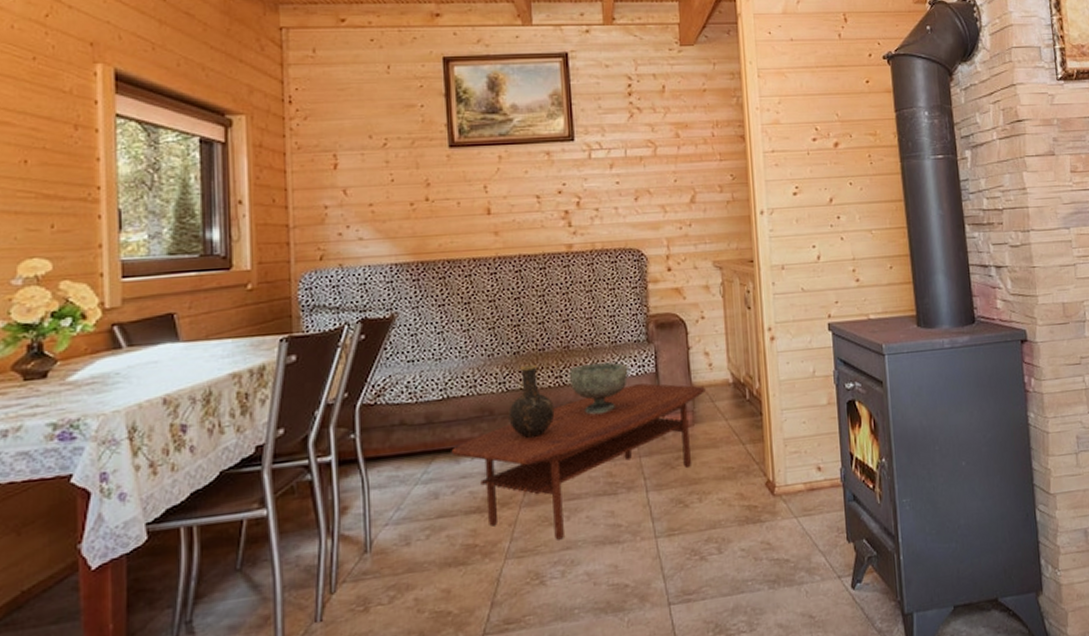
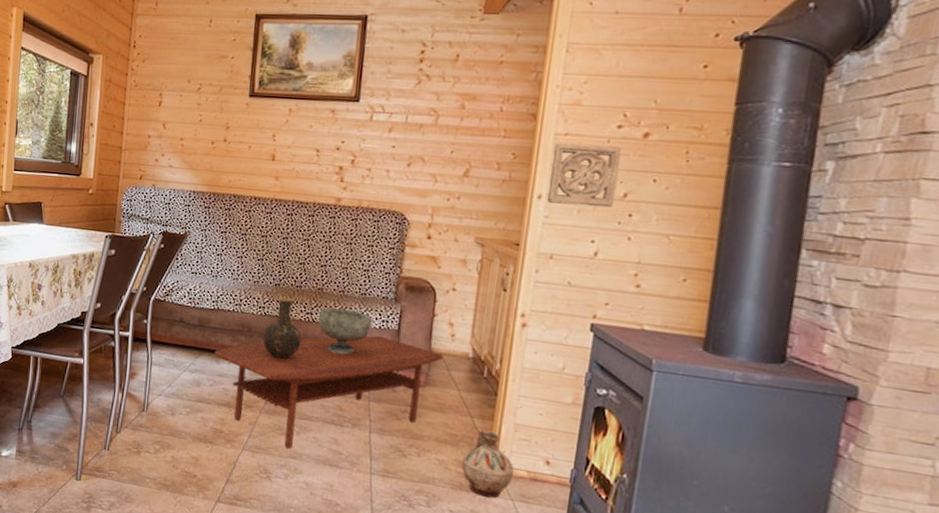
ceramic jug: none [743,453,793,524] -> present [461,430,515,498]
wall ornament: none [764,158,824,217] -> present [546,143,622,208]

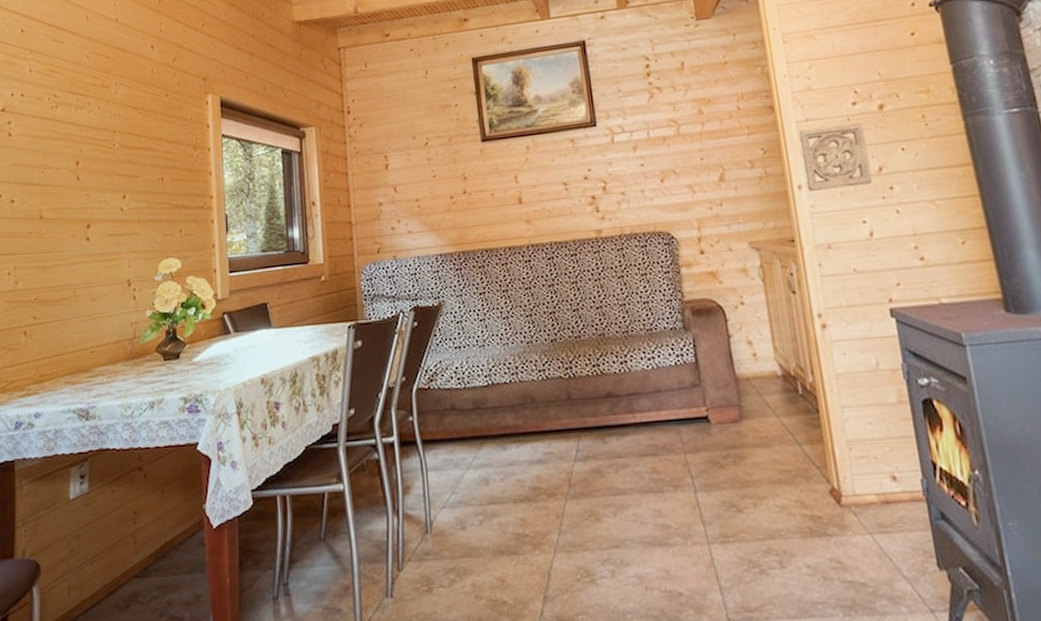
coffee table: present [214,335,444,449] -> none [498,373,752,537]
vase: present [262,297,302,359] -> none [549,353,595,427]
decorative bowl: present [318,307,373,355] -> none [606,351,667,406]
ceramic jug: present [461,430,515,498] -> none [803,456,864,538]

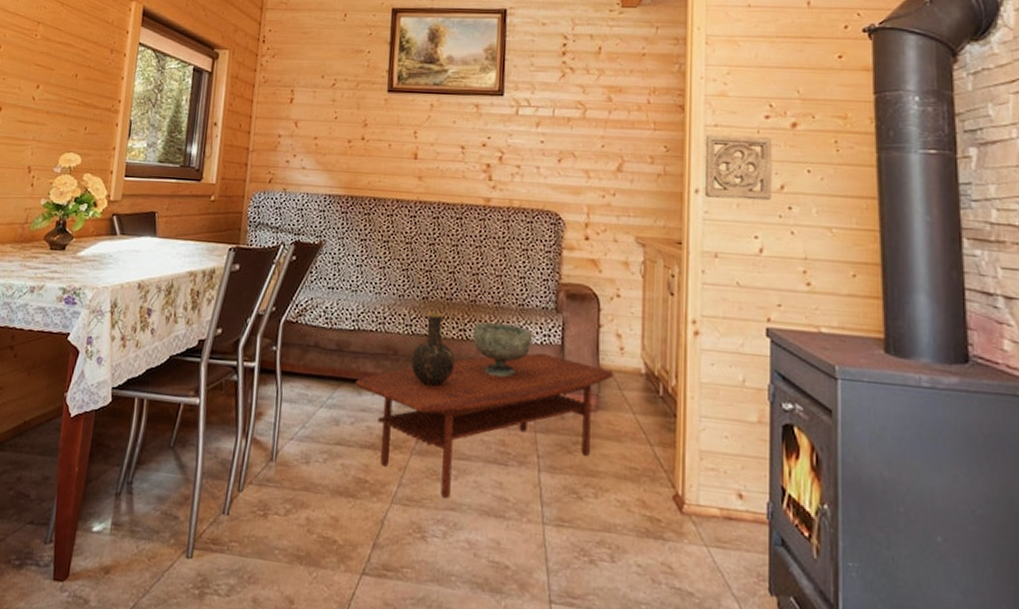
coffee table: none [498,373,752,537] -> present [355,352,614,498]
vase: none [549,353,595,427] -> present [410,312,455,386]
decorative bowl: none [606,351,667,406] -> present [472,322,533,377]

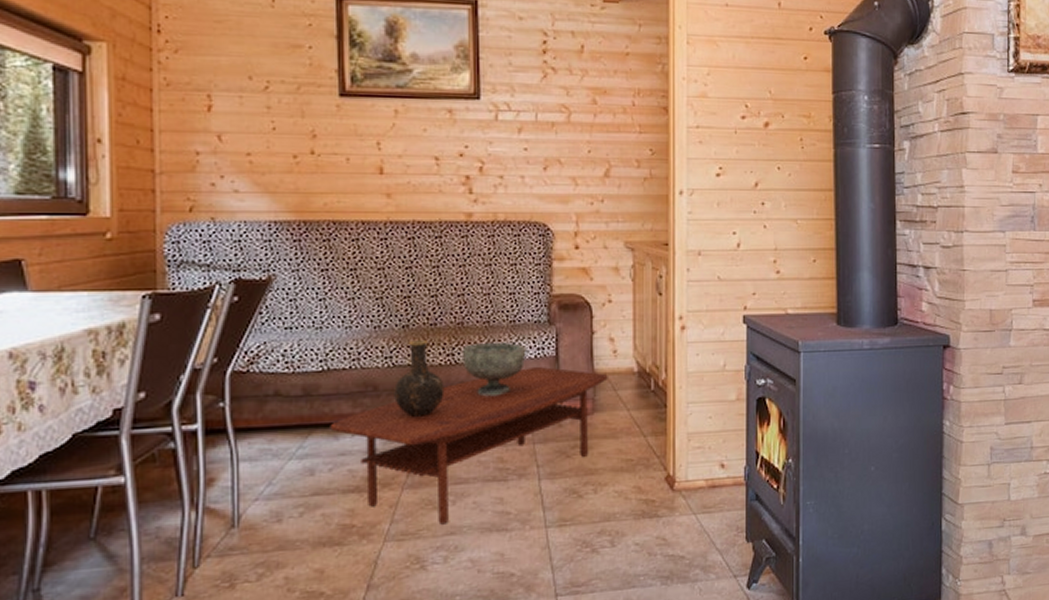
wall ornament: present [704,134,773,201] -> none [688,136,748,198]

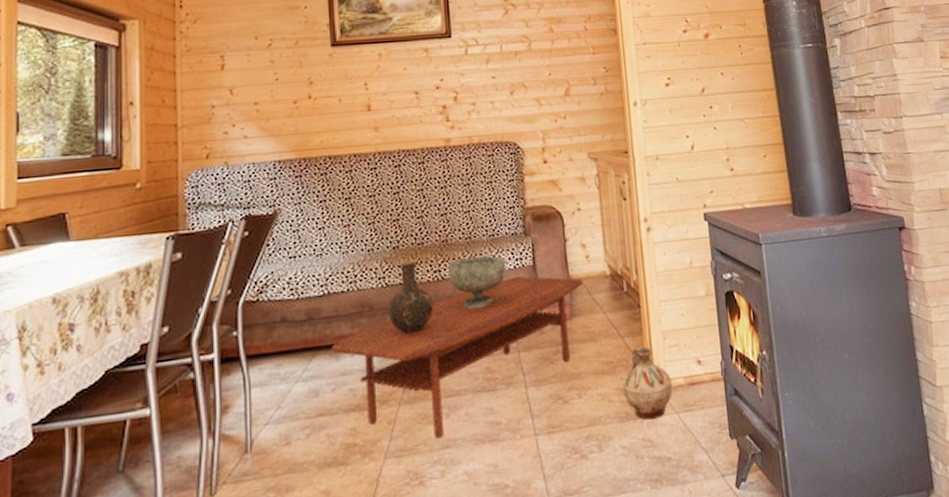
ceramic jug: none [641,446,693,519] -> present [622,346,673,420]

